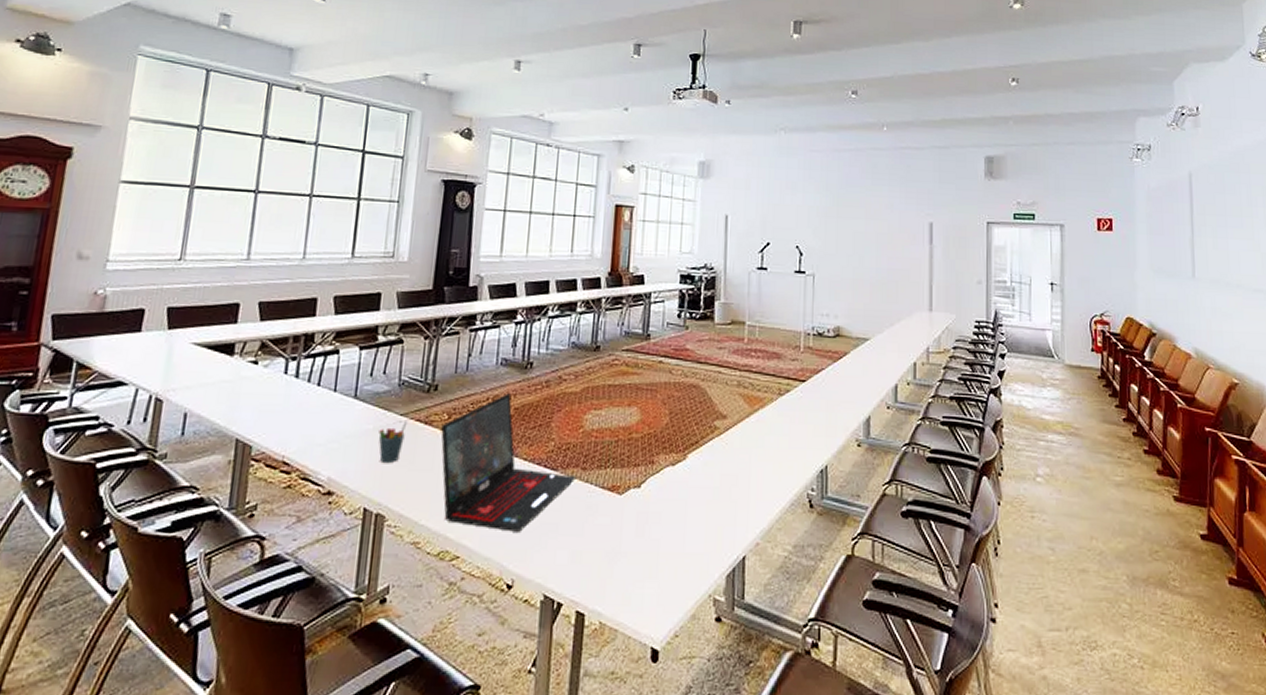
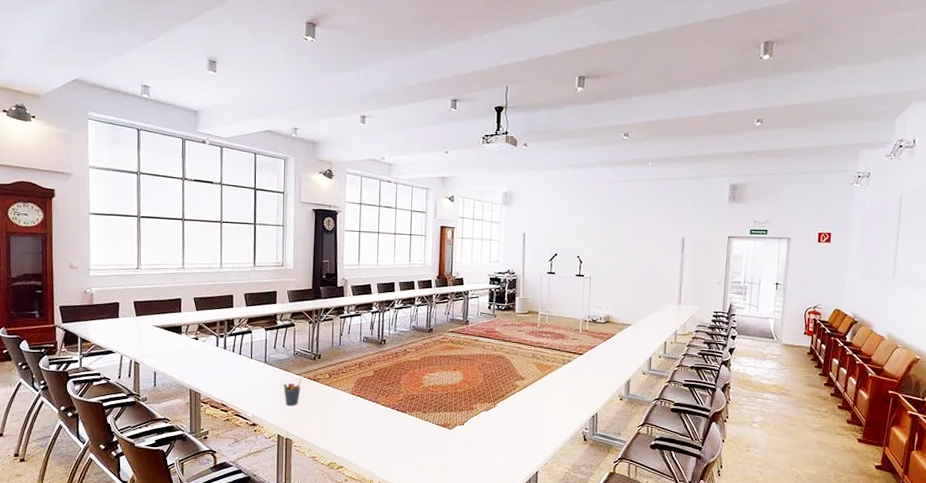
laptop: present [441,393,577,532] -> none [325,361,420,452]

